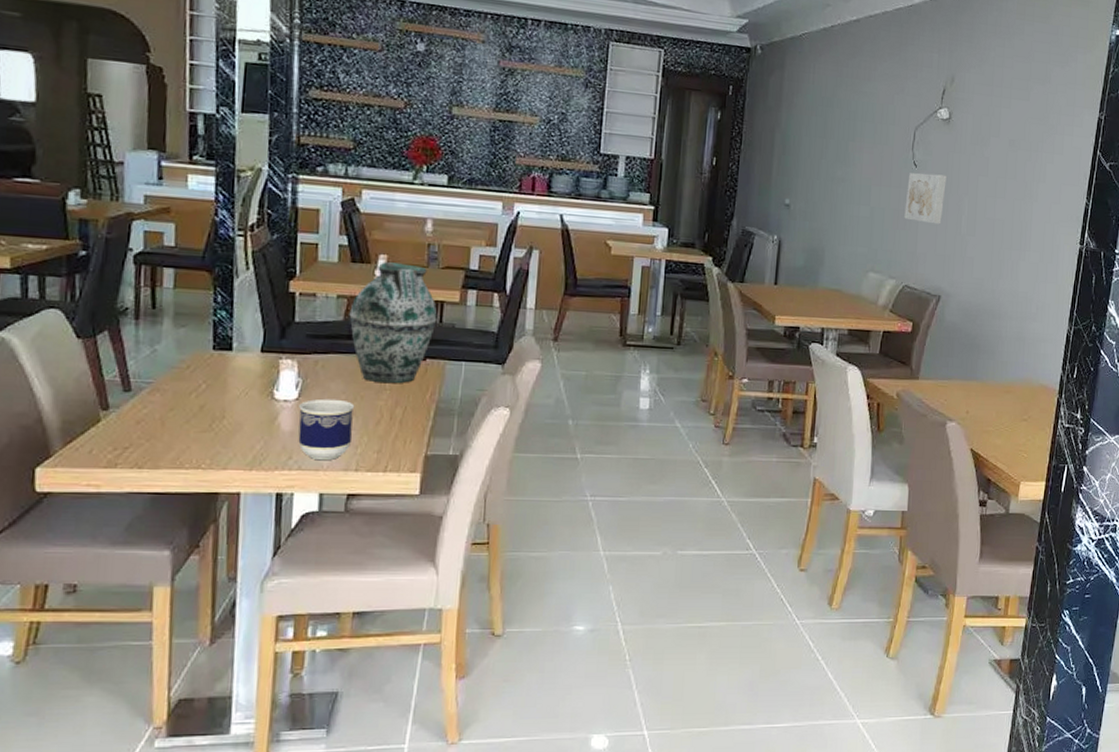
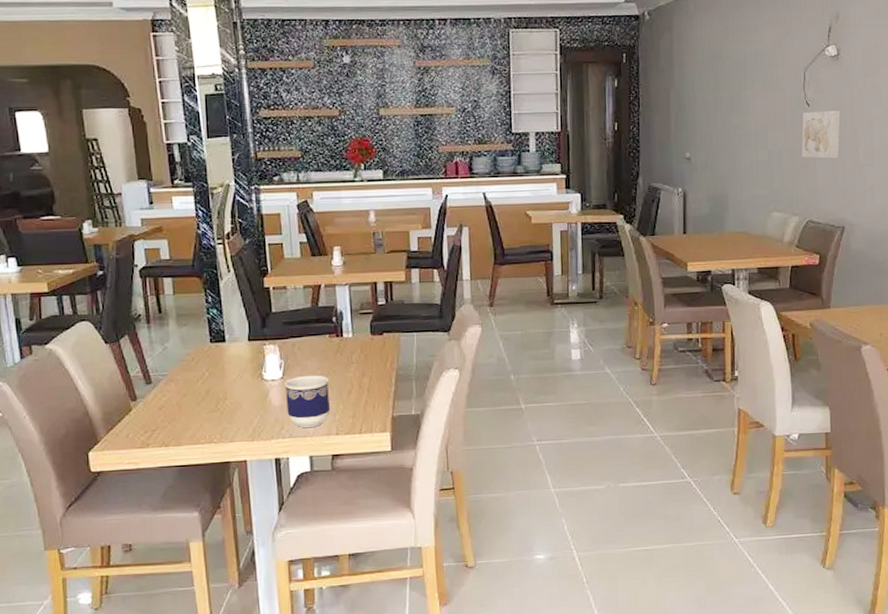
vase: present [349,262,438,383] -> none [315,252,389,357]

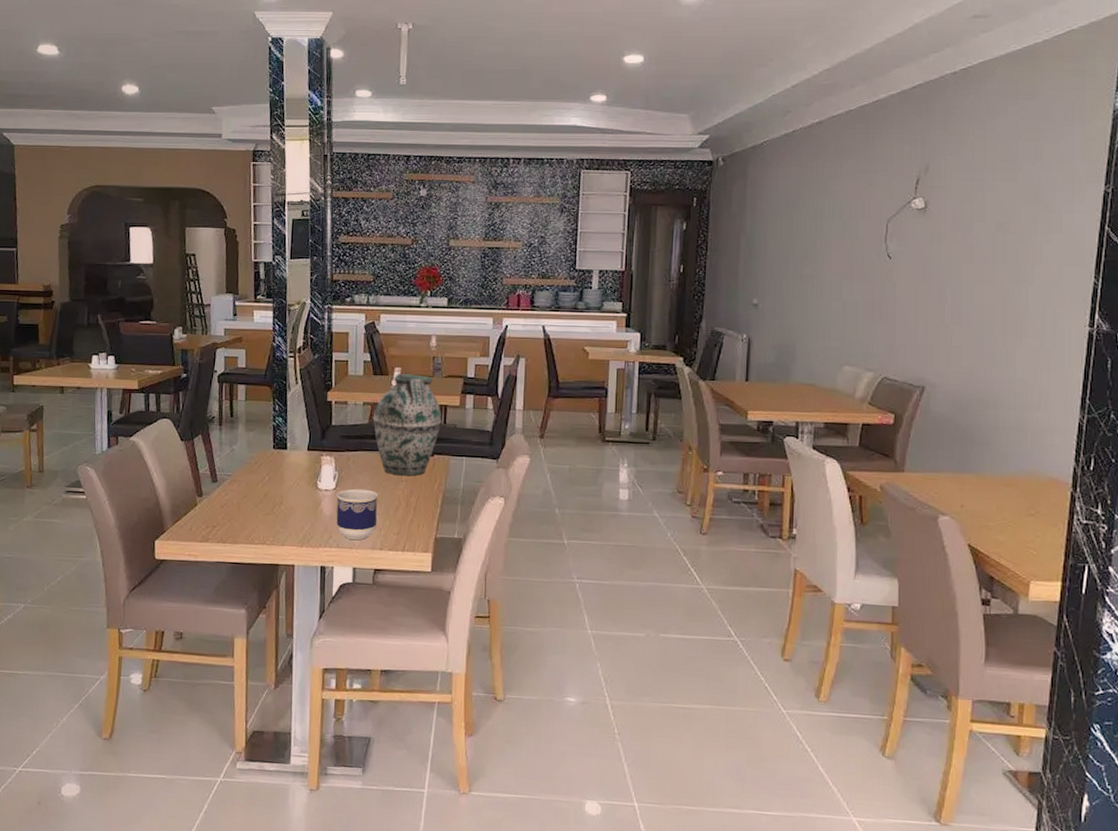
vase: none [315,252,389,357] -> present [372,374,442,476]
wall art: present [801,110,840,159] -> none [880,264,925,315]

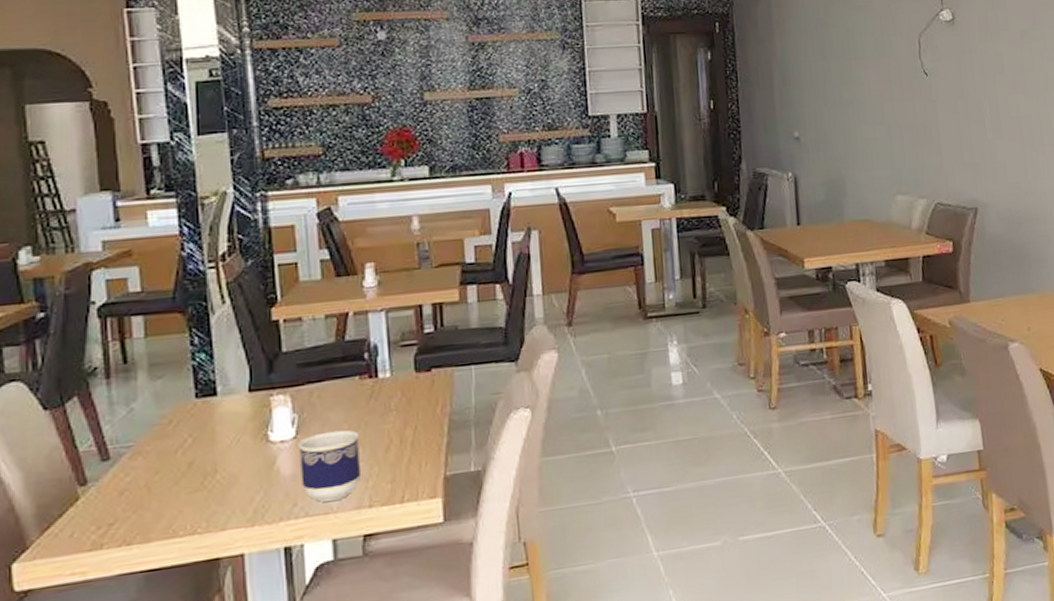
vase: present [372,374,442,476] -> none [341,268,438,405]

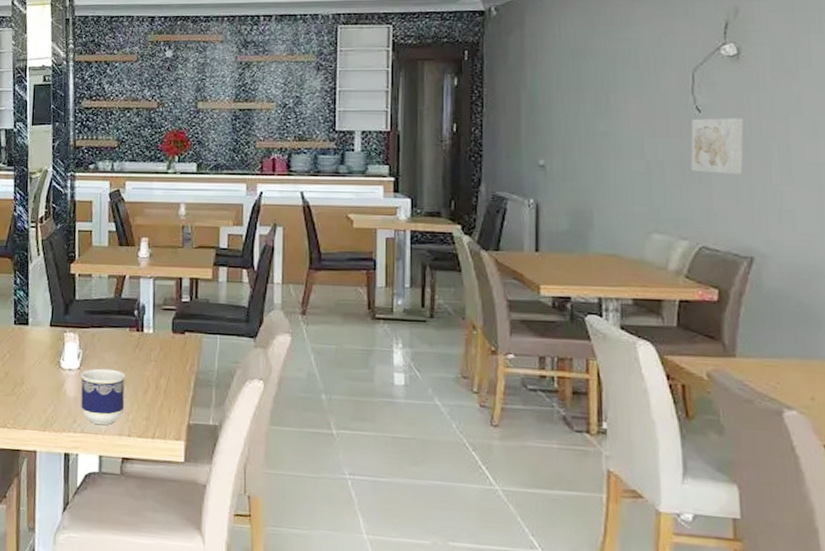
wall art: none [921,79,964,133] -> present [690,118,744,175]

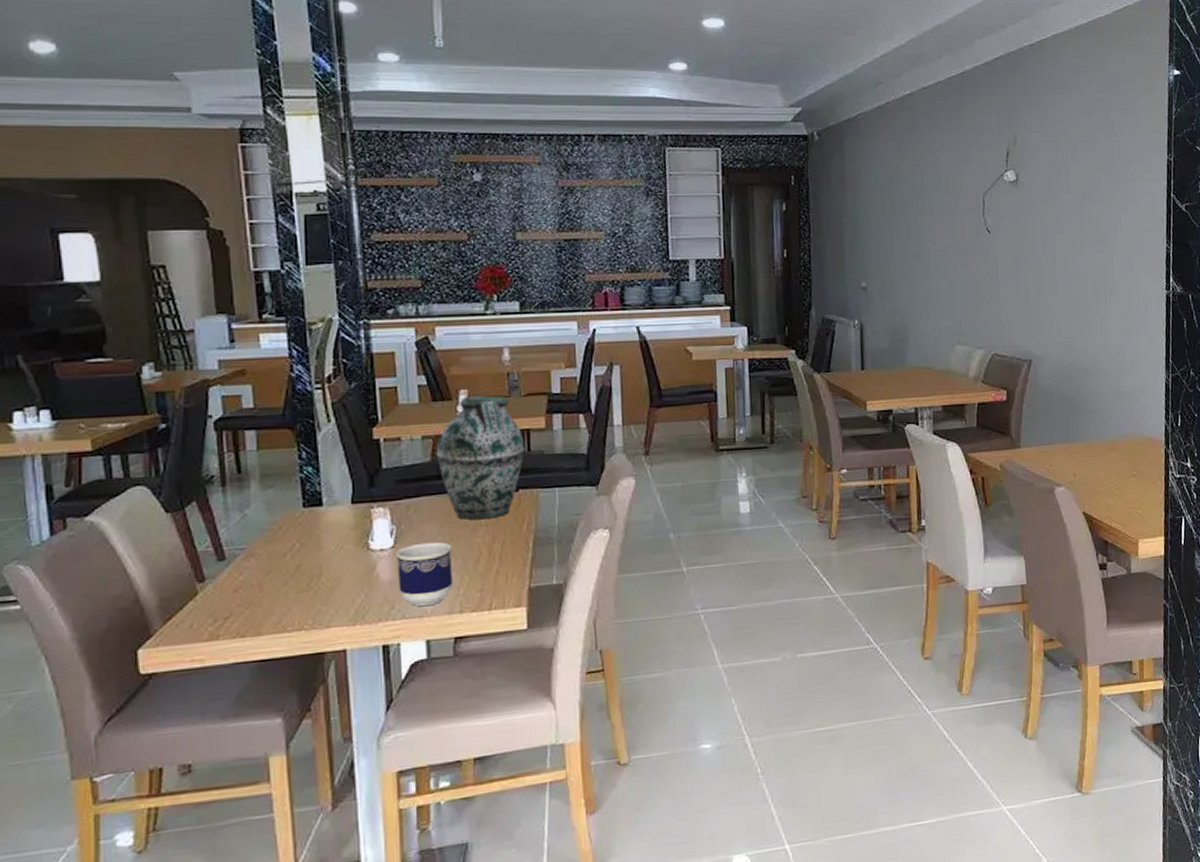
vase: none [118,244,193,355] -> present [436,396,525,520]
wall art: present [690,118,744,175] -> none [983,238,1023,288]

